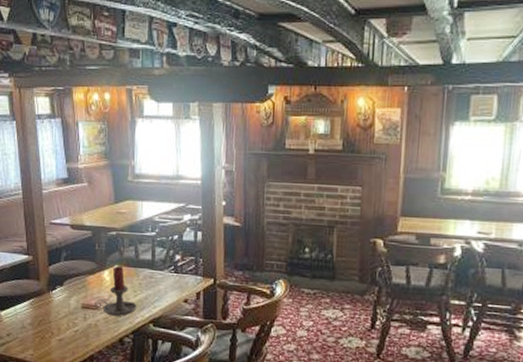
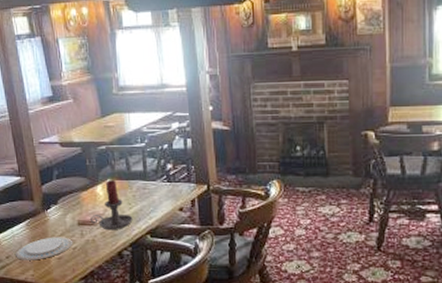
plate: none [17,318,76,340] -> present [15,237,73,260]

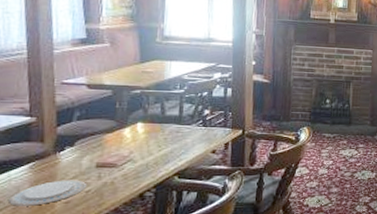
candle holder: present [90,179,133,229] -> none [112,122,161,171]

